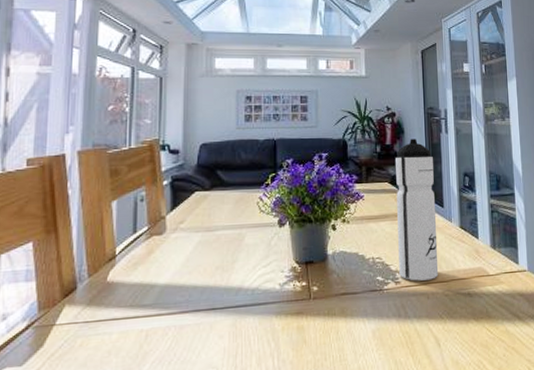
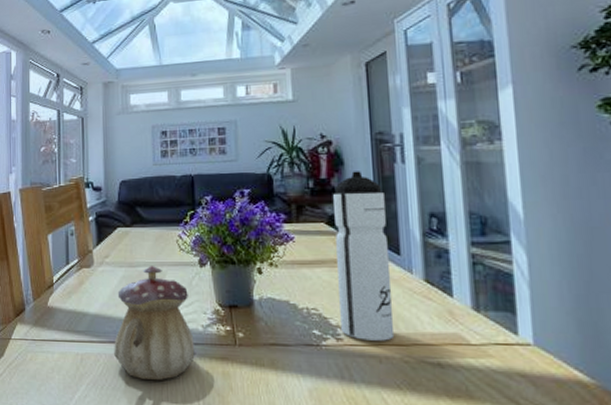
teapot: none [185,229,271,348] -> present [114,266,195,381]

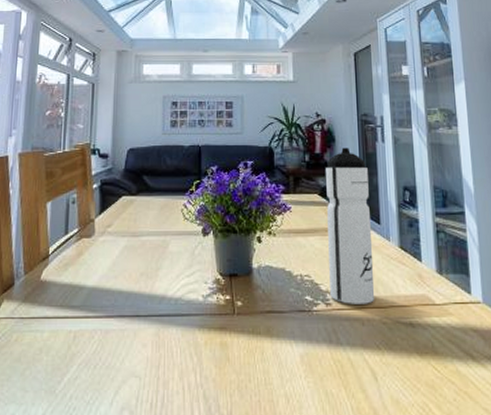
teapot: present [114,266,195,381] -> none [110,235,194,356]

